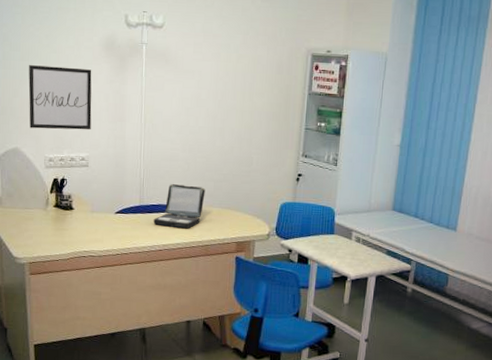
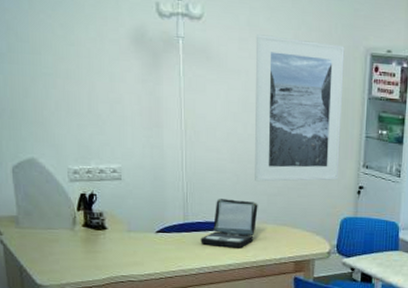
wall art: present [28,65,92,130] -> none [41,60,122,138]
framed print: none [203,39,288,169] -> present [255,34,345,182]

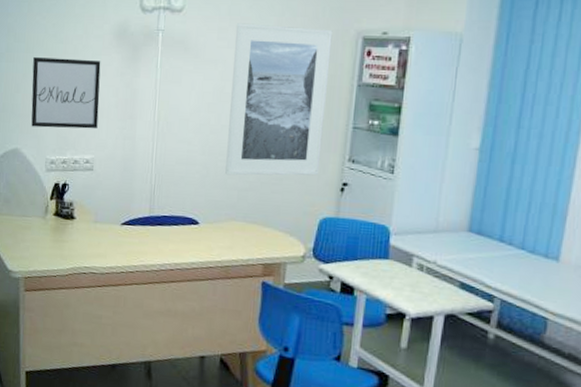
wall art: none [41,60,122,138] -> present [31,57,101,129]
laptop: present [201,199,258,248] -> none [164,192,227,246]

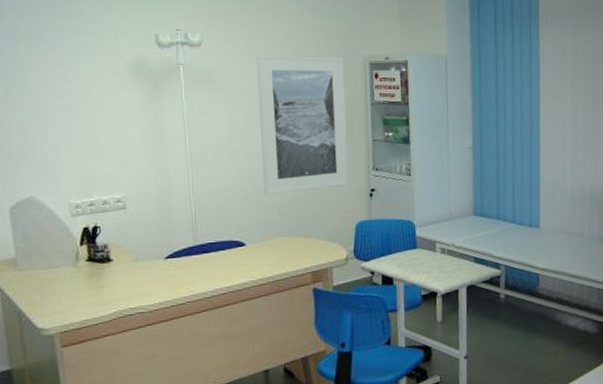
wall art: present [31,57,101,129] -> none [40,97,125,172]

